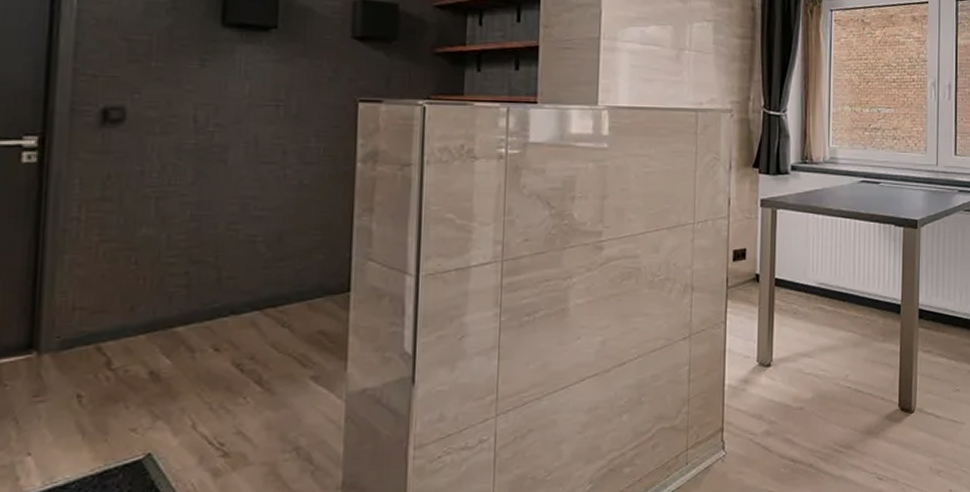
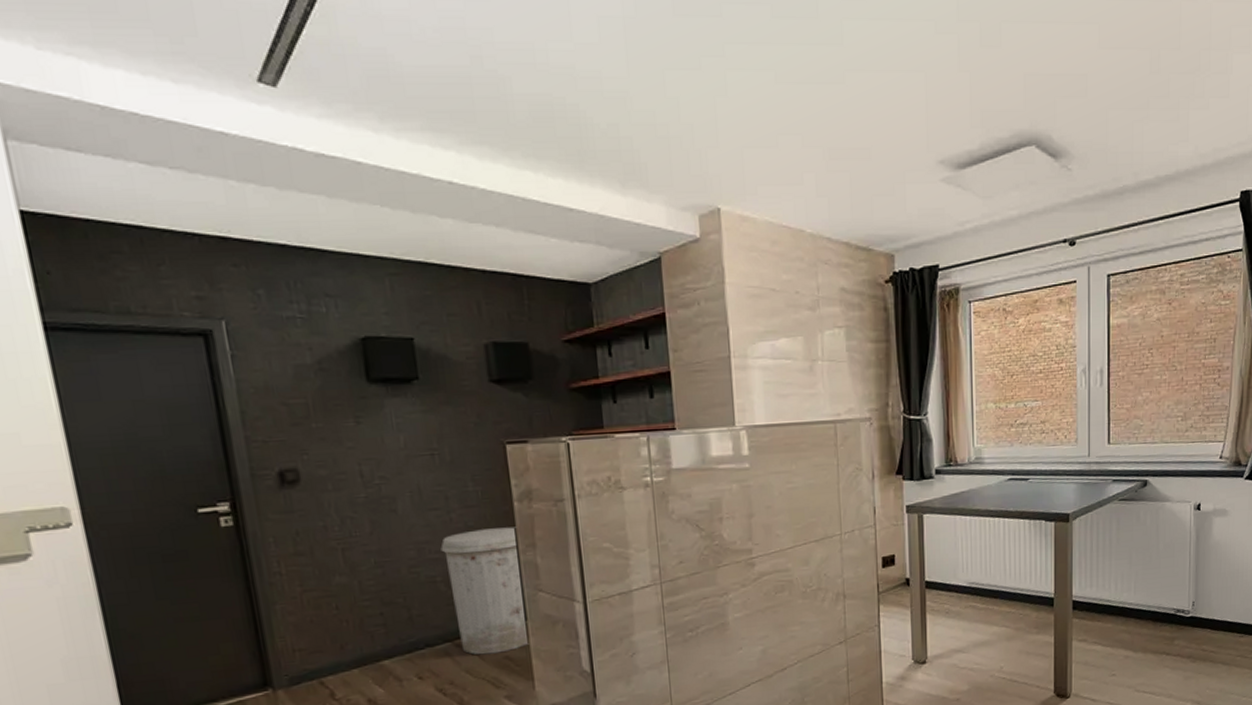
trash can: none [268,188,356,327] -> present [440,526,529,655]

